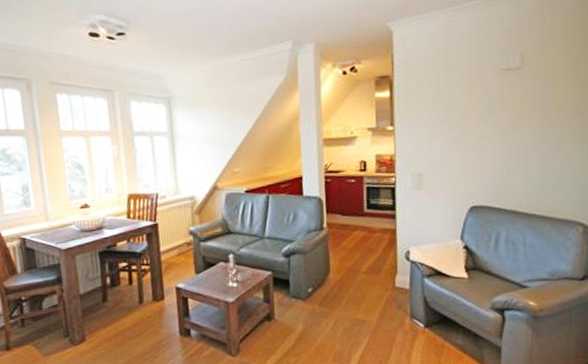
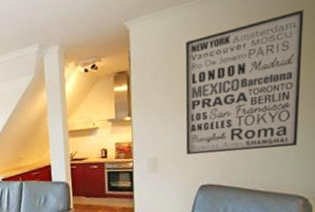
wall art: none [453,20,579,172] -> present [185,9,304,155]

